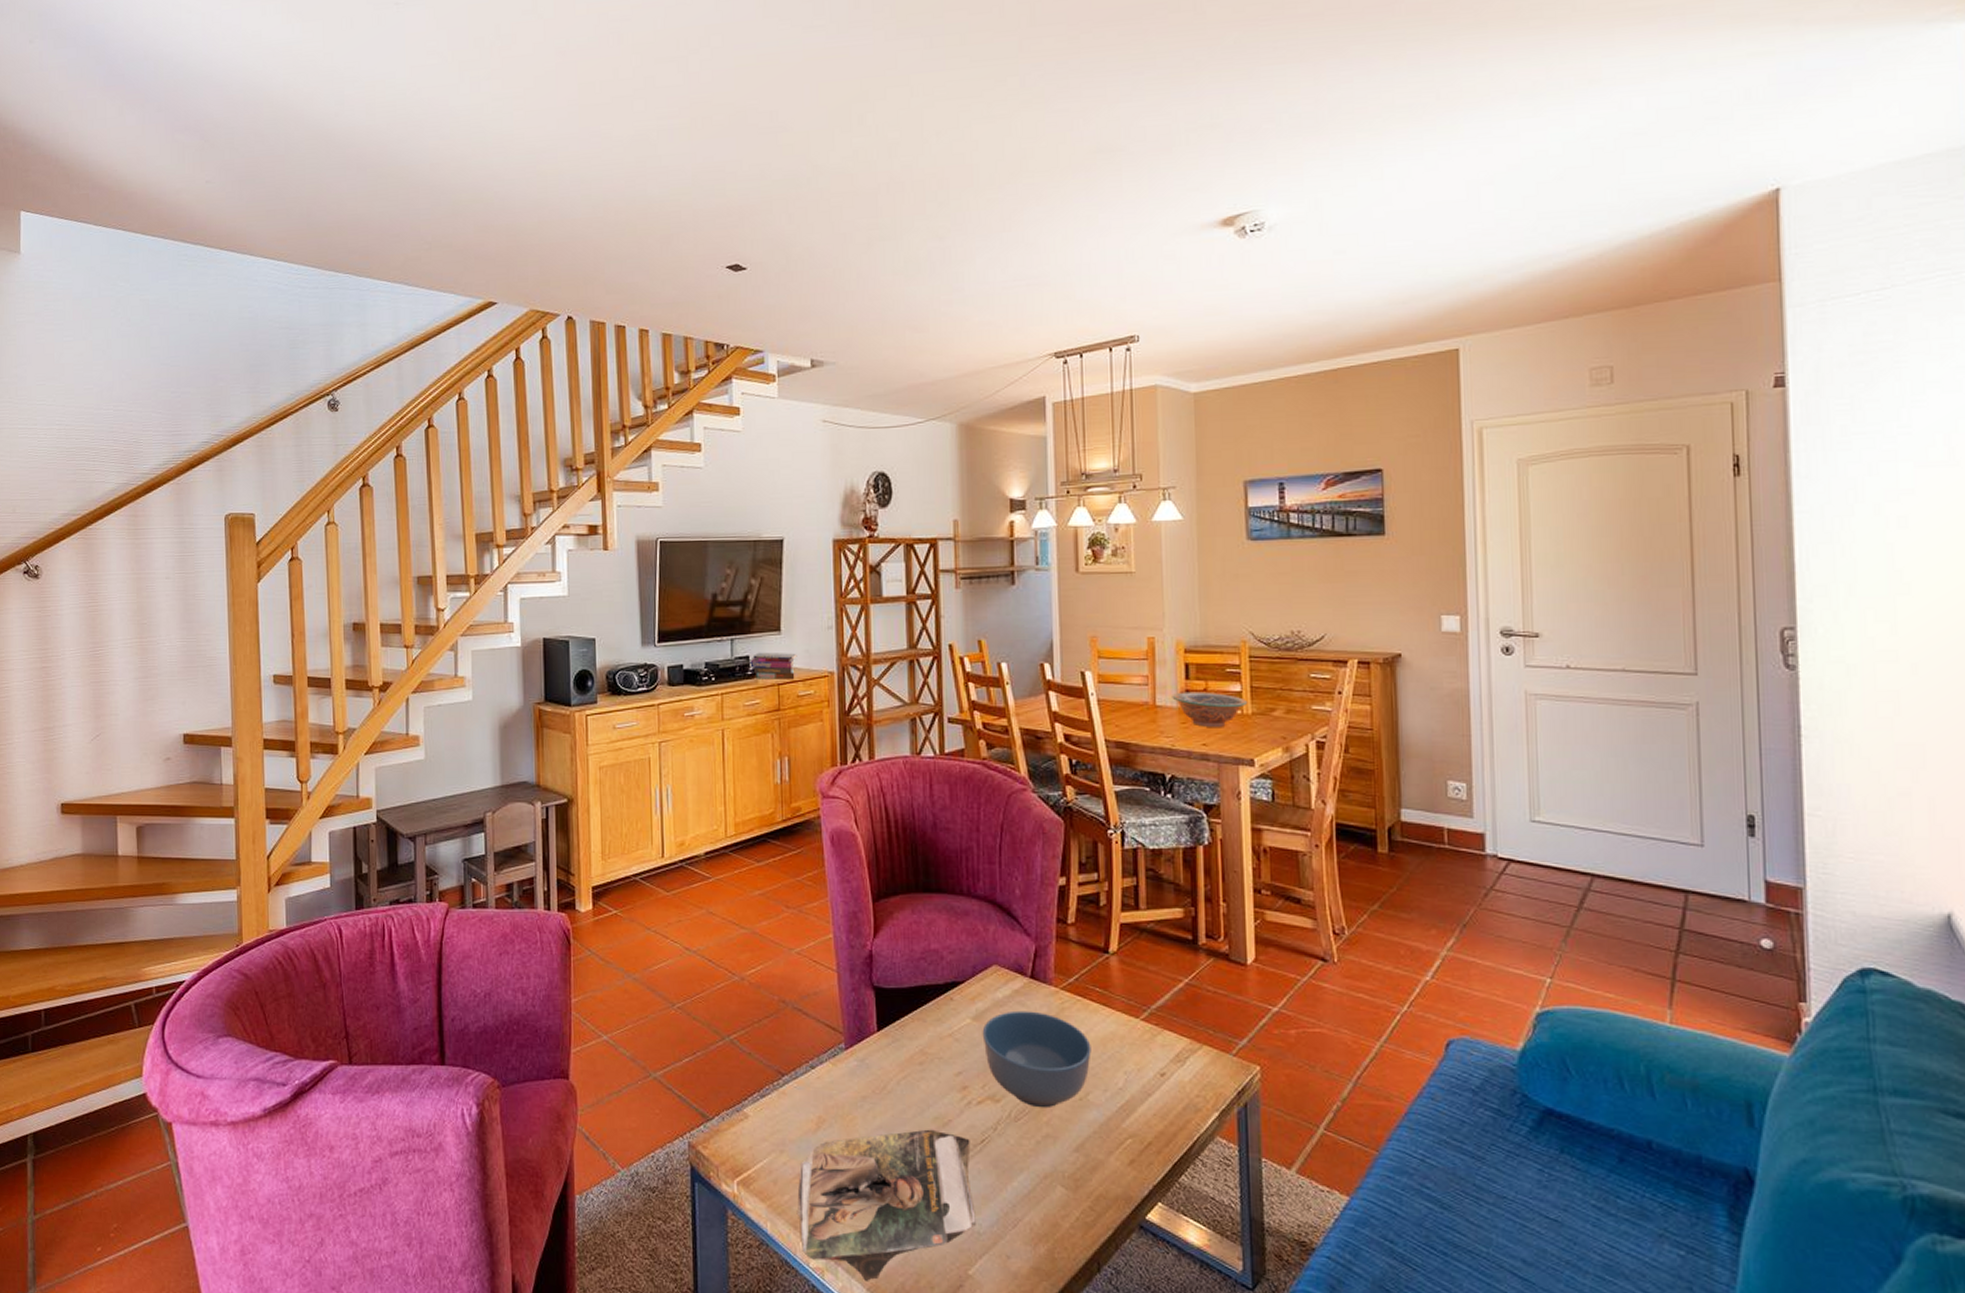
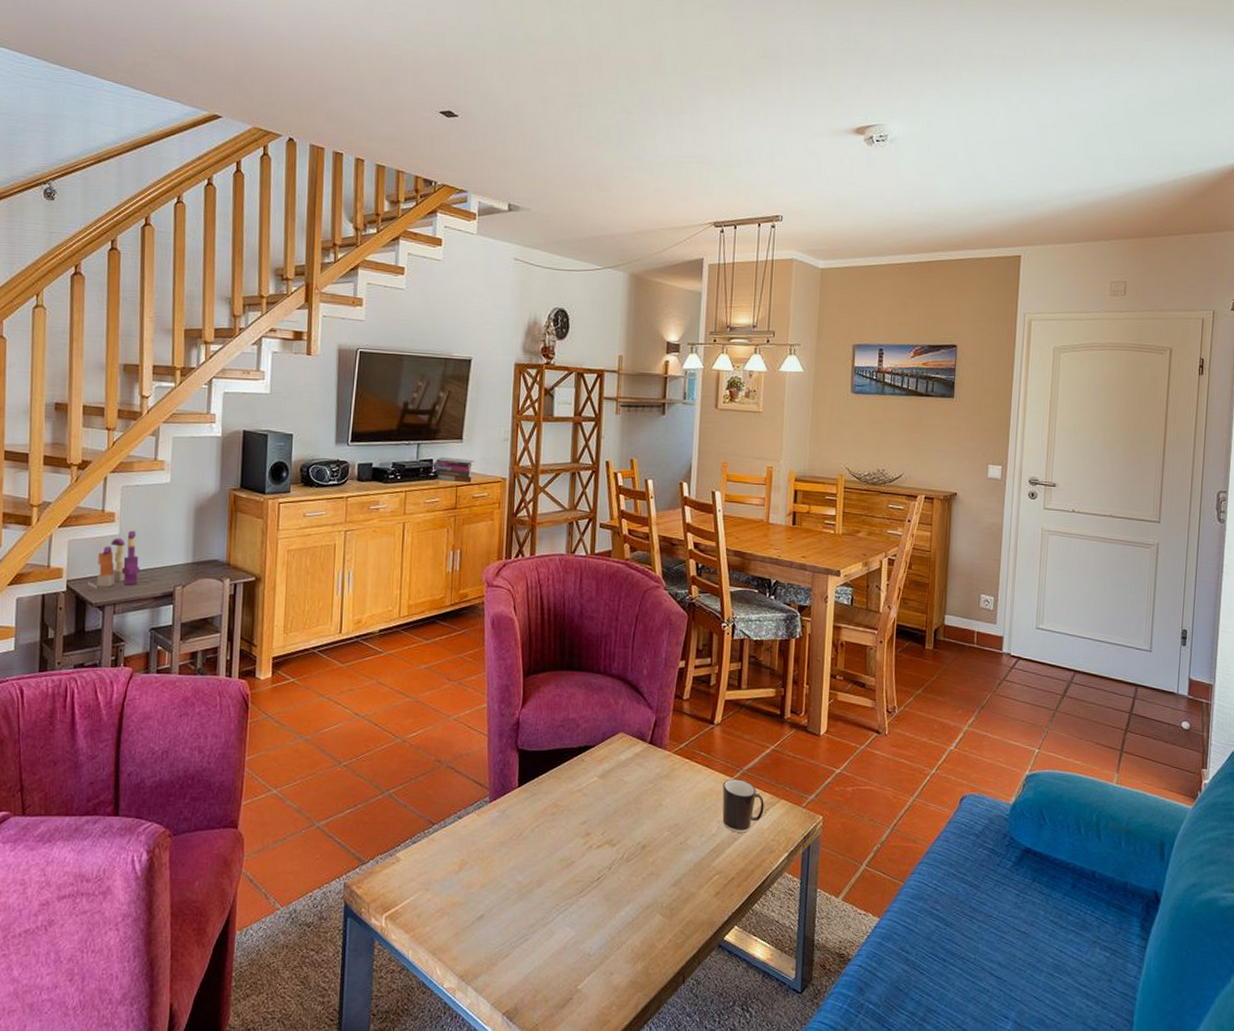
toy blocks: none [397,754,448,819] -> present [88,530,140,590]
magazine: present [797,1129,976,1281] -> none [437,869,589,998]
bowl: present [982,1010,1091,1108] -> none [606,770,693,851]
mug: none [1127,1020,1182,1087] -> present [722,779,764,833]
bowl: present [1172,691,1248,727] -> none [782,513,840,543]

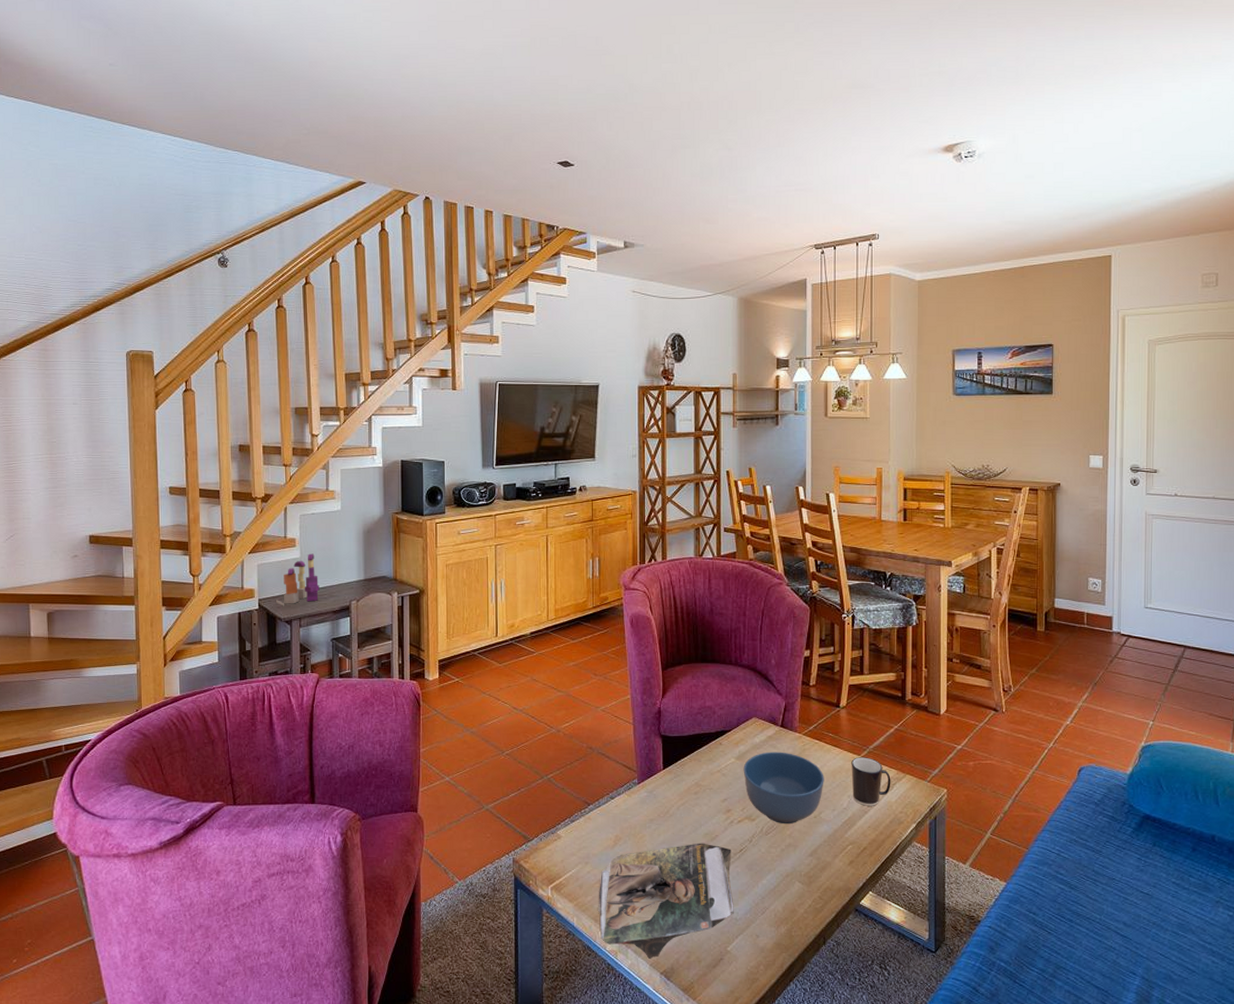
books: present [433,456,476,483] -> none [570,474,608,497]
magazine: none [437,869,589,998] -> present [598,843,734,959]
bowl: none [606,770,693,851] -> present [743,751,824,825]

